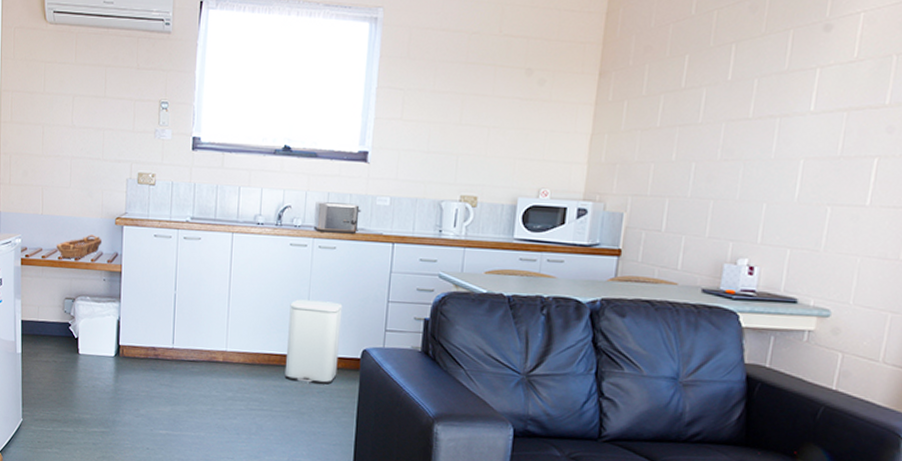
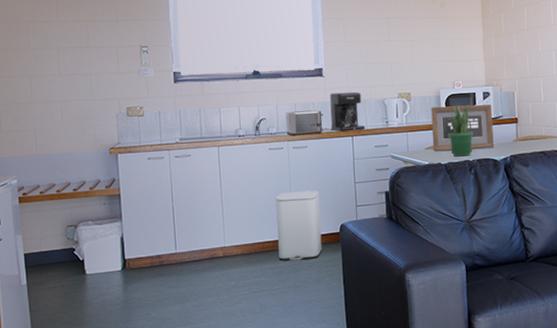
basket: present [56,235,103,259] -> none [53,166,99,191]
coffee maker: none [368,185,412,237] -> present [329,91,366,133]
picture frame: none [495,219,588,286] -> present [431,104,494,151]
planter: none [519,221,555,291] -> present [448,104,474,157]

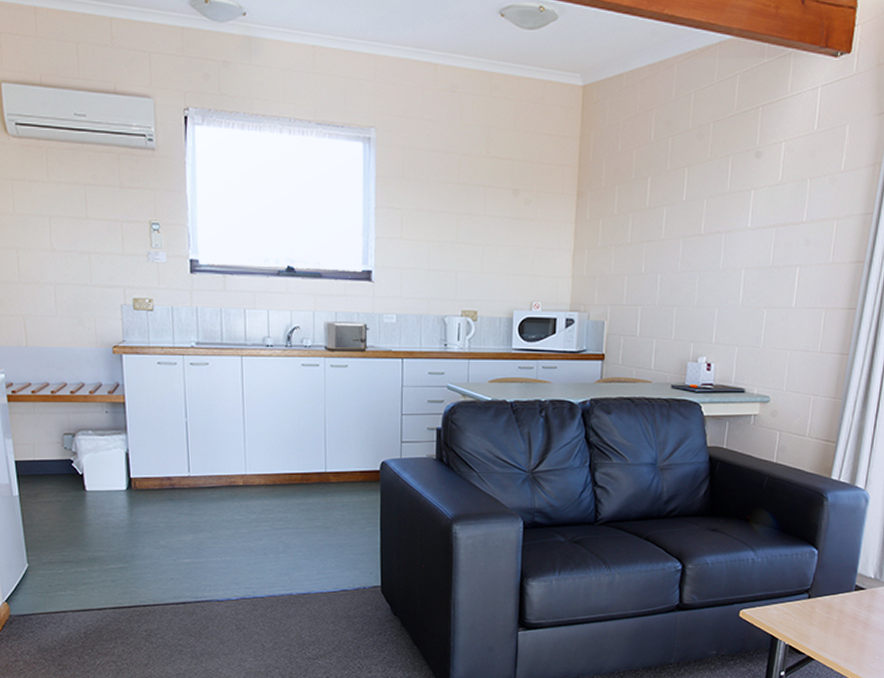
pedal bin: present [275,190,322,261] -> none [306,418,359,498]
coffee maker: present [329,91,366,133] -> none [377,303,420,353]
picture frame: present [431,104,494,151] -> none [498,331,575,389]
planter: present [448,104,474,157] -> none [518,331,549,395]

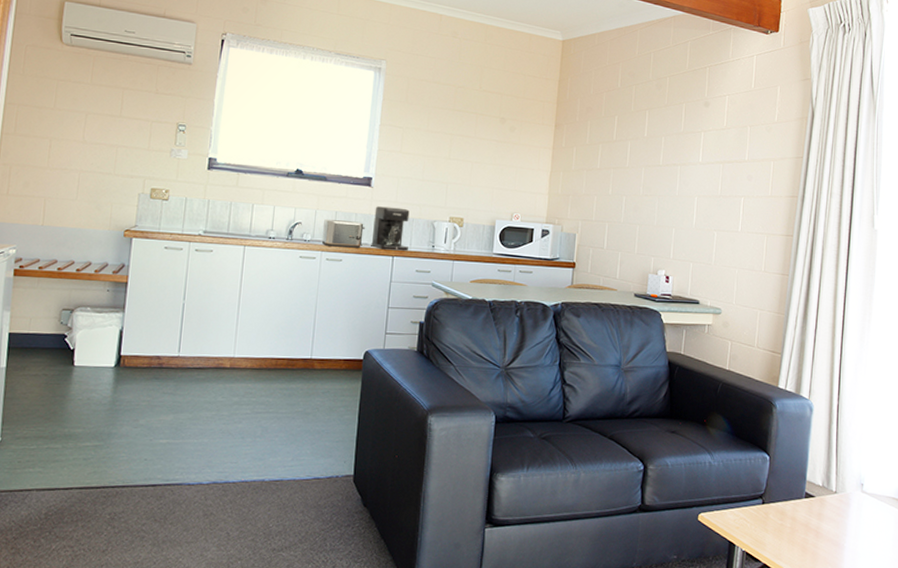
coffee maker: none [377,303,420,353] -> present [371,206,410,251]

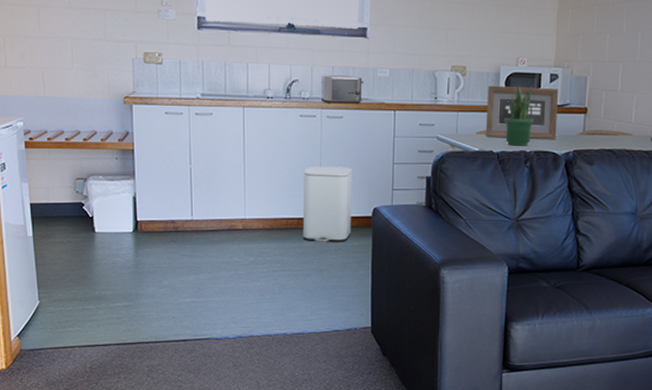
pedal bin: none [291,307,347,385] -> present [302,166,353,242]
coffee maker: present [371,206,410,251] -> none [371,58,411,105]
picture frame: none [479,237,550,292] -> present [485,85,559,140]
planter: none [497,239,526,296] -> present [504,86,534,146]

